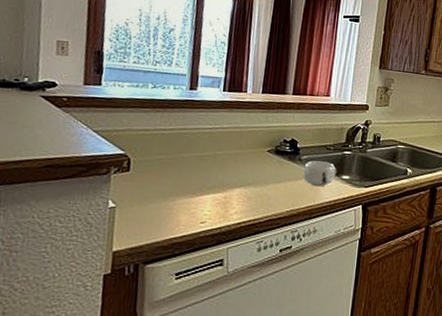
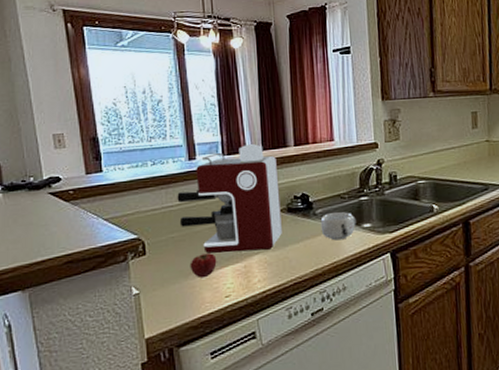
coffee maker: none [169,85,274,186] -> present [177,144,283,254]
fruit: none [171,179,199,202] -> present [190,253,217,279]

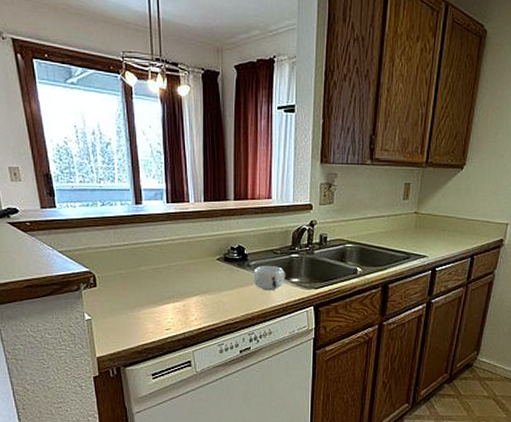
coffee maker: present [177,144,283,254] -> none [124,195,219,294]
fruit: present [190,253,217,279] -> none [135,291,159,312]

